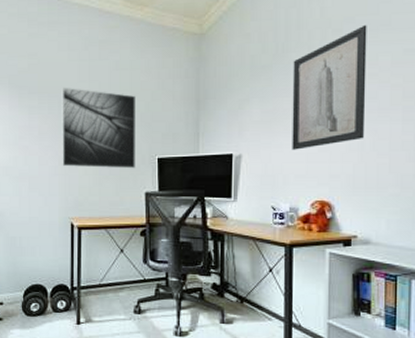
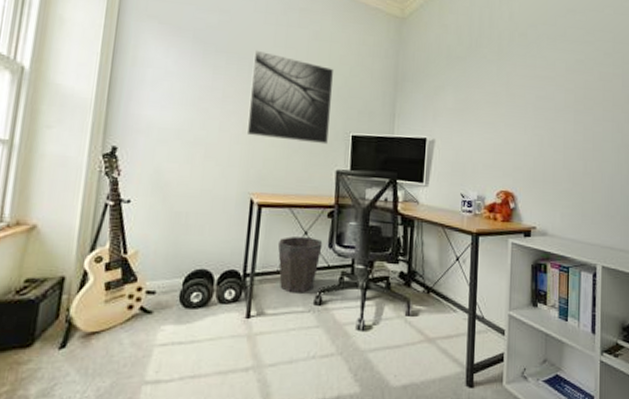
waste bin: none [98,254,138,303] -> present [277,237,323,293]
wall art: present [292,24,367,150] -> none [481,33,547,140]

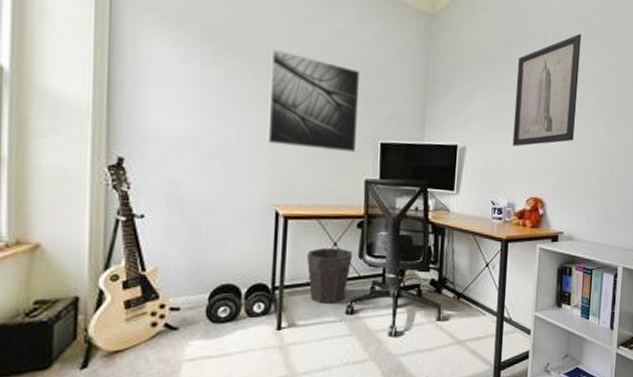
wall art: none [481,33,547,140] -> present [512,33,582,147]

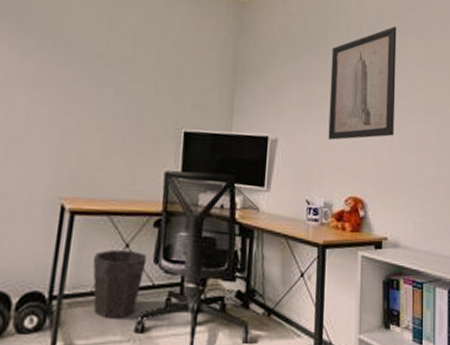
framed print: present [267,49,361,153] -> none [59,30,166,142]

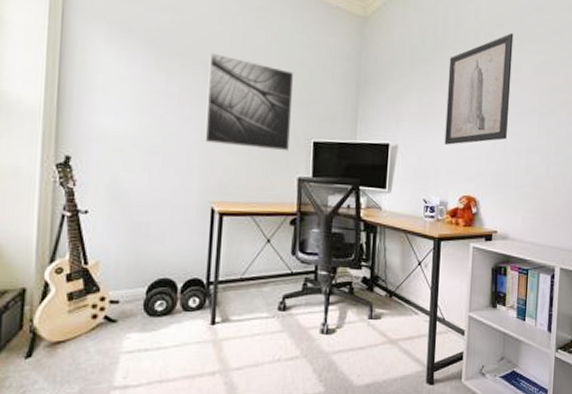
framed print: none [59,30,166,142] -> present [205,52,294,151]
waste bin: present [92,250,147,319] -> none [240,245,286,300]

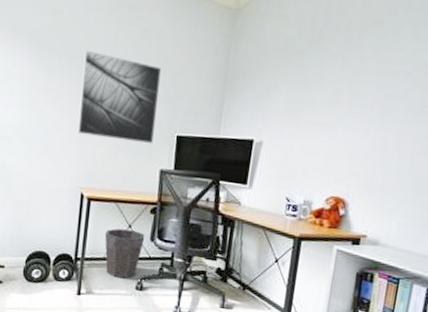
waste bin: none [240,245,286,300] -> present [104,228,145,279]
wall art: present [444,33,514,145] -> none [314,19,410,143]

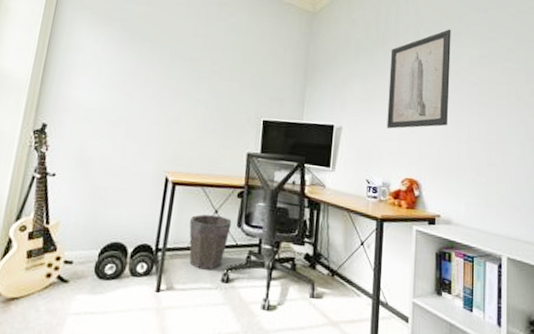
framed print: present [77,50,162,144] -> none [165,39,249,128]
wall art: none [314,19,410,143] -> present [387,29,451,129]

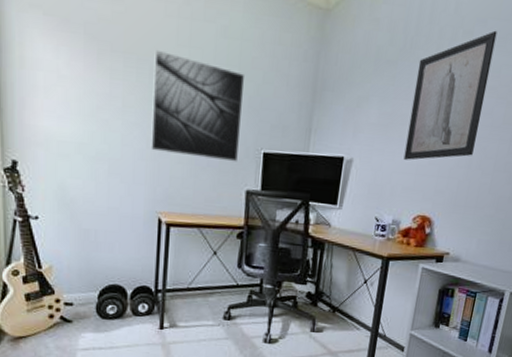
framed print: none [165,39,249,128] -> present [151,49,246,162]
waste bin: present [189,214,232,270] -> none [187,256,232,309]

